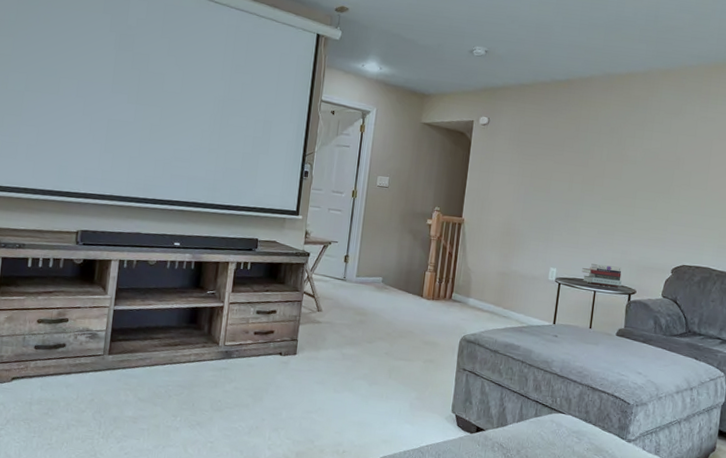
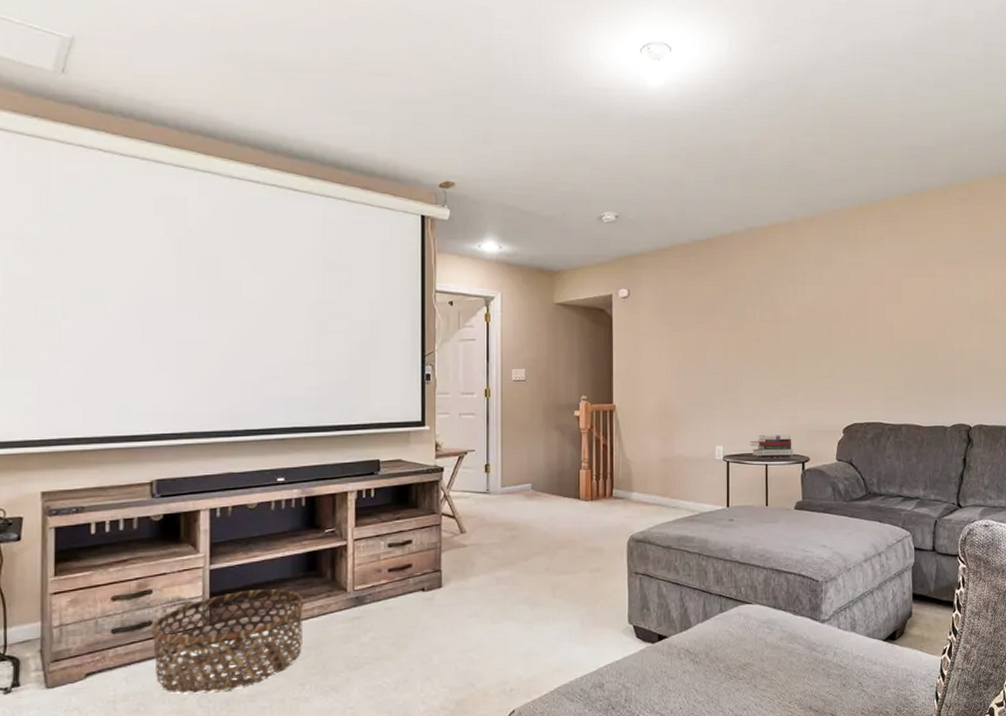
basket: none [63,331,184,410] -> present [152,589,304,694]

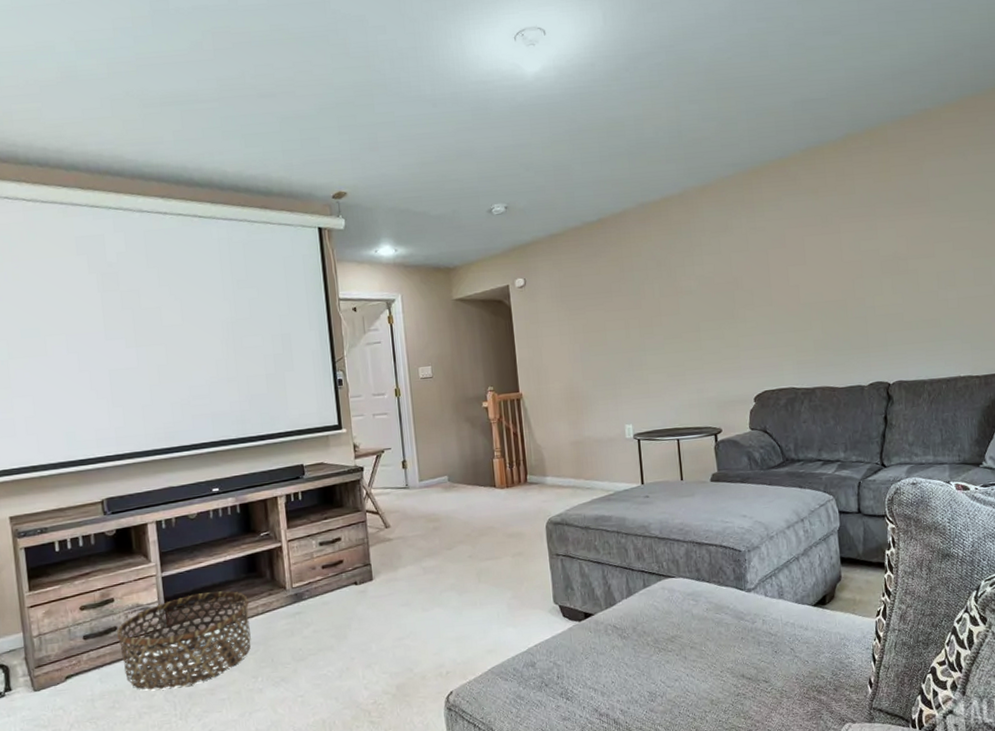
books: present [750,435,793,458] -> none [659,408,705,433]

